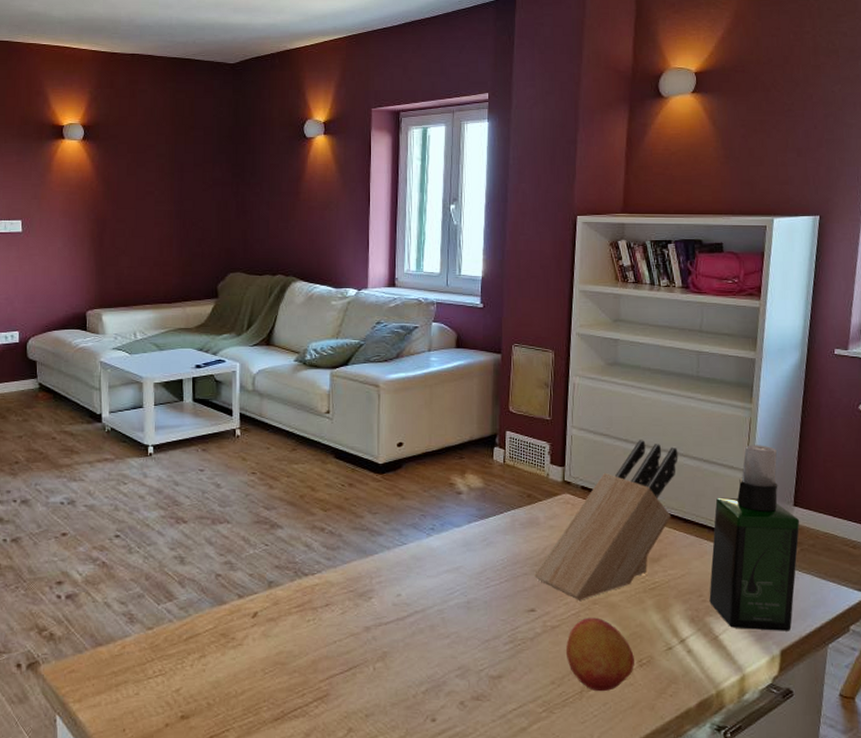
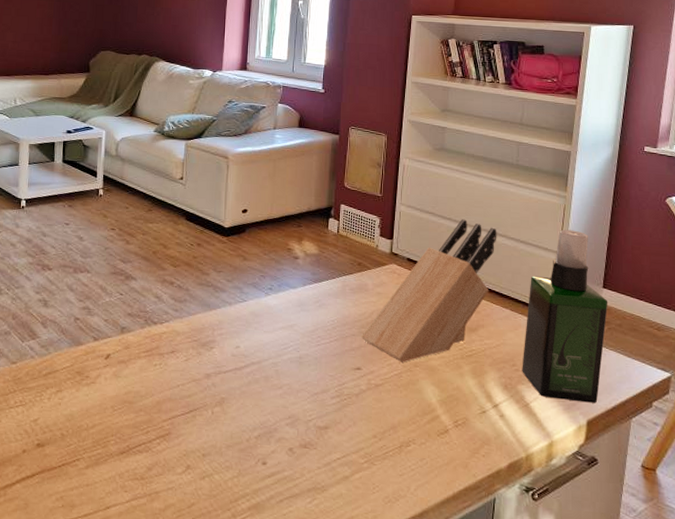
fruit: present [565,617,634,692] -> none [387,378,450,448]

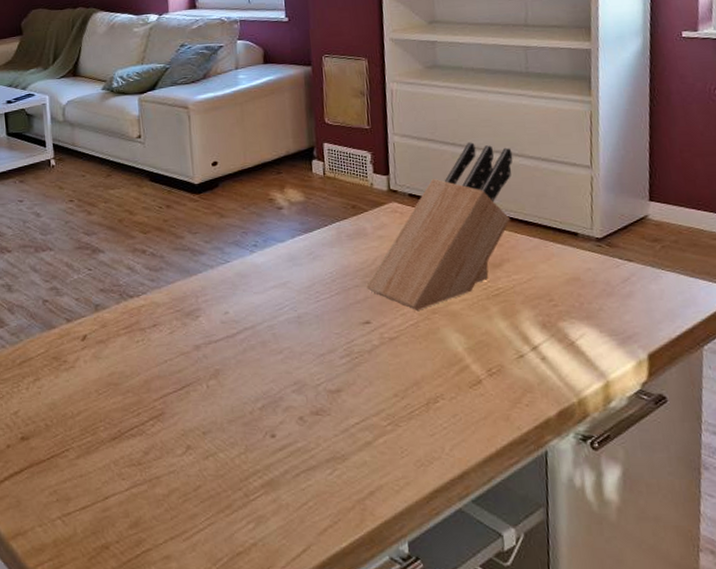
spray bottle: present [522,229,608,403] -> none [559,139,659,334]

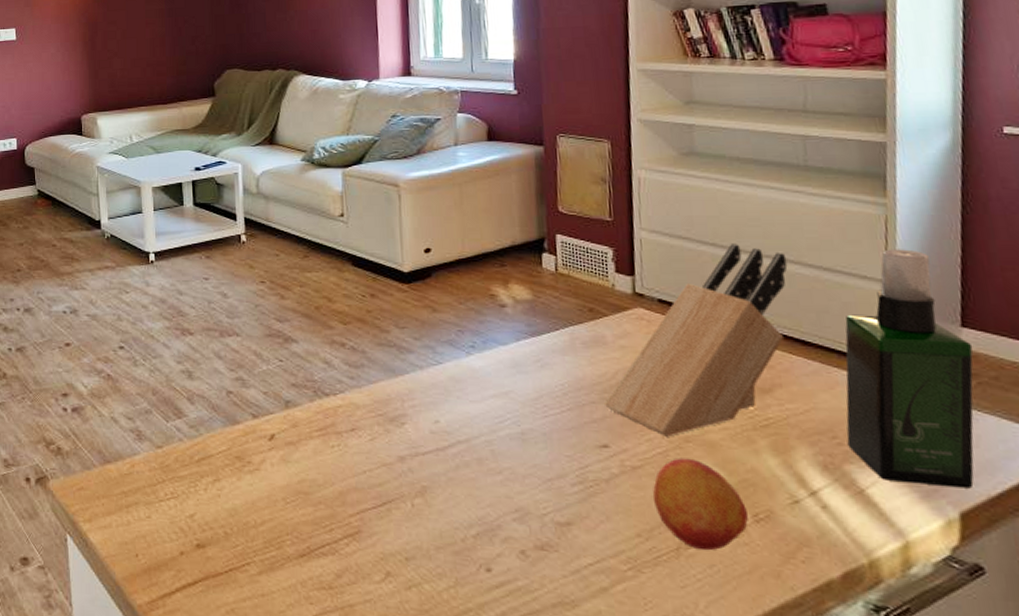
fruit: none [407,327,483,403] -> present [652,458,748,551]
spray bottle: none [559,139,659,334] -> present [845,249,974,489]

